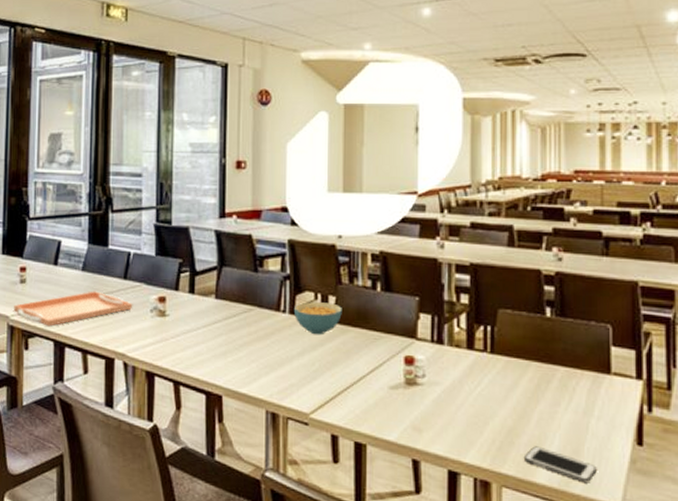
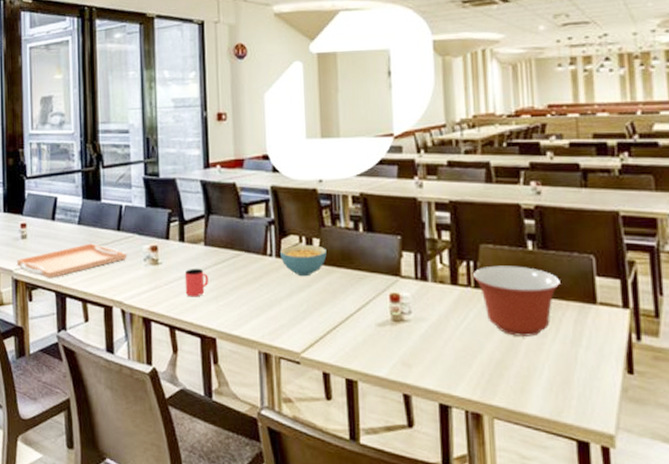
cup: none [192,321,217,352] -> present [184,268,208,297]
mixing bowl: none [489,331,576,405] -> present [472,265,560,337]
cell phone: present [523,446,597,484] -> none [513,377,588,413]

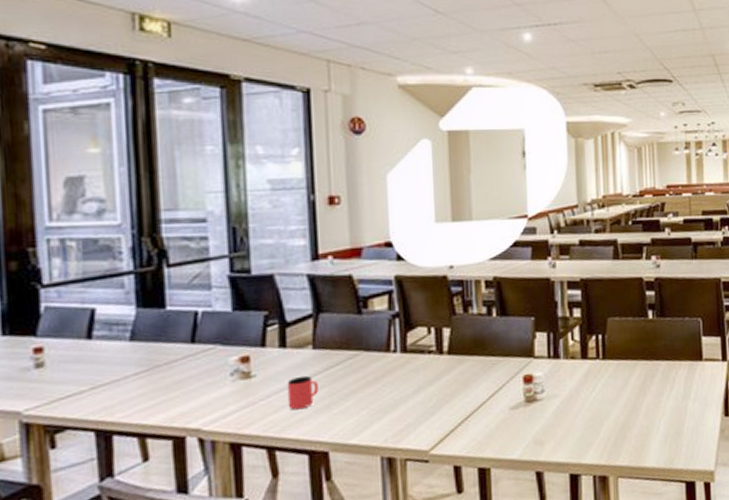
serving tray: present [17,243,127,278] -> none [28,362,207,415]
cereal bowl: present [279,245,327,277] -> none [405,335,458,370]
mixing bowl: present [472,265,560,337] -> none [600,334,675,399]

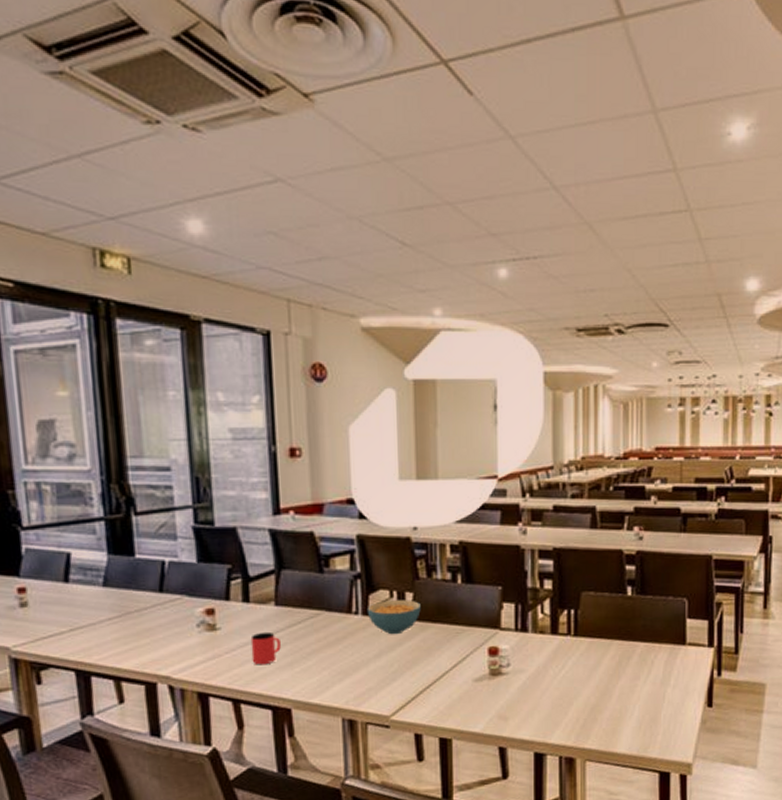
cereal bowl: none [405,335,458,370] -> present [366,600,421,635]

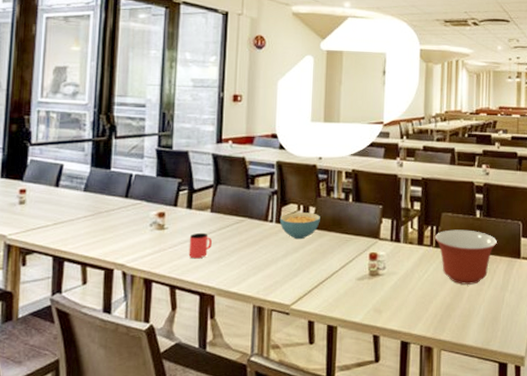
mixing bowl: none [572,612,655,681] -> present [434,229,497,285]

